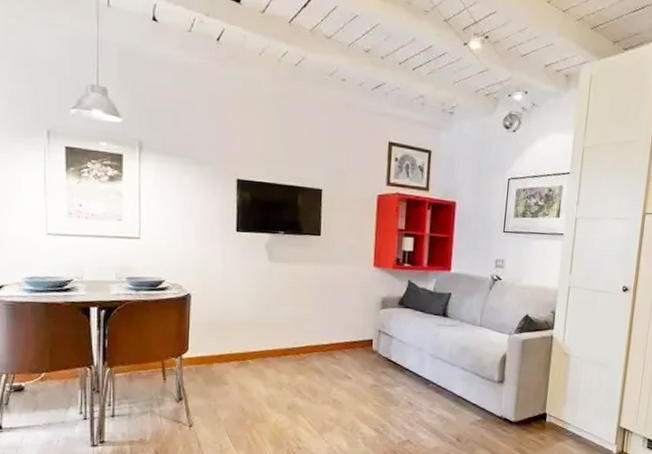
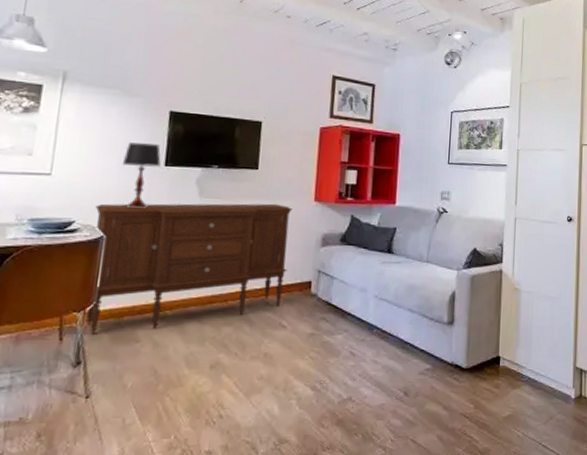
sideboard: none [180,265,354,378] -> present [86,203,293,336]
table lamp: none [199,209,233,271] -> present [122,142,161,209]

